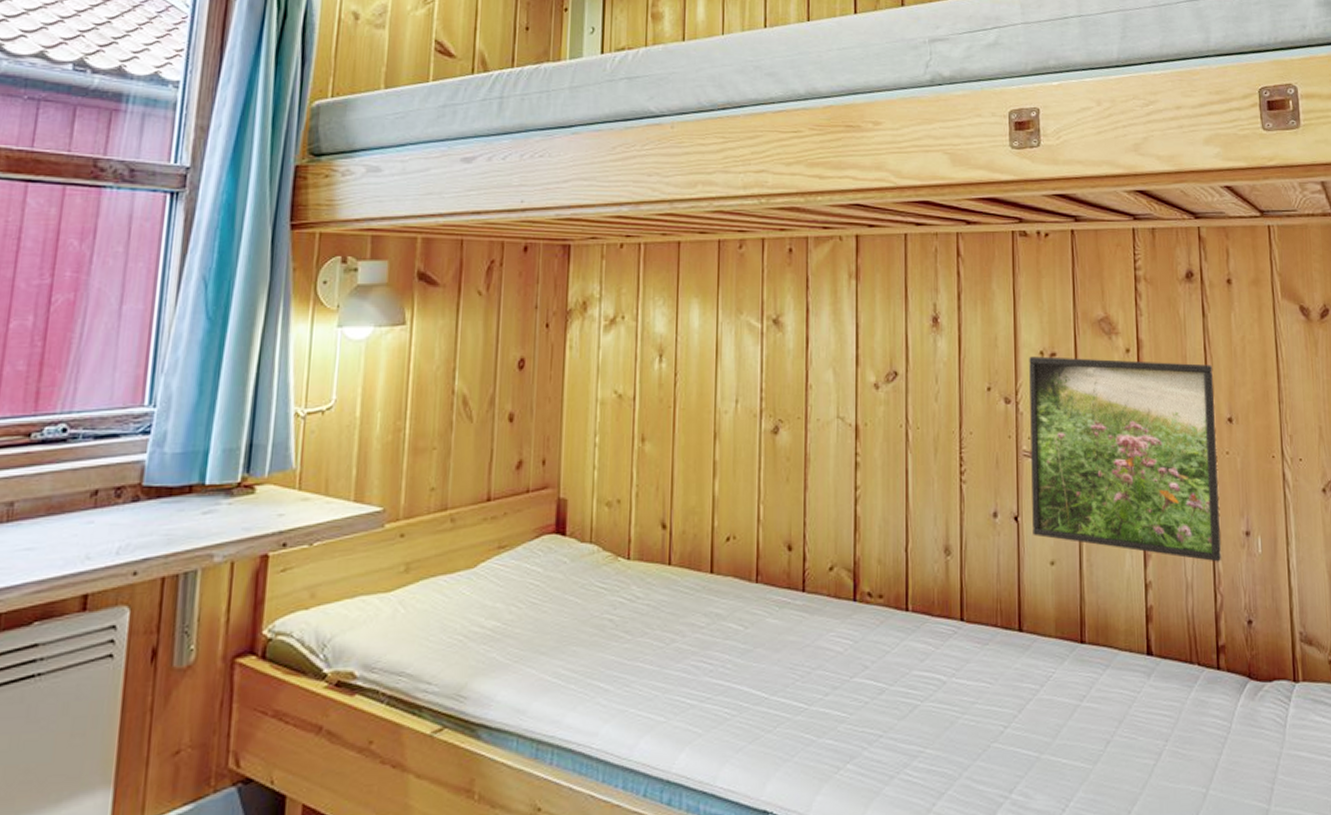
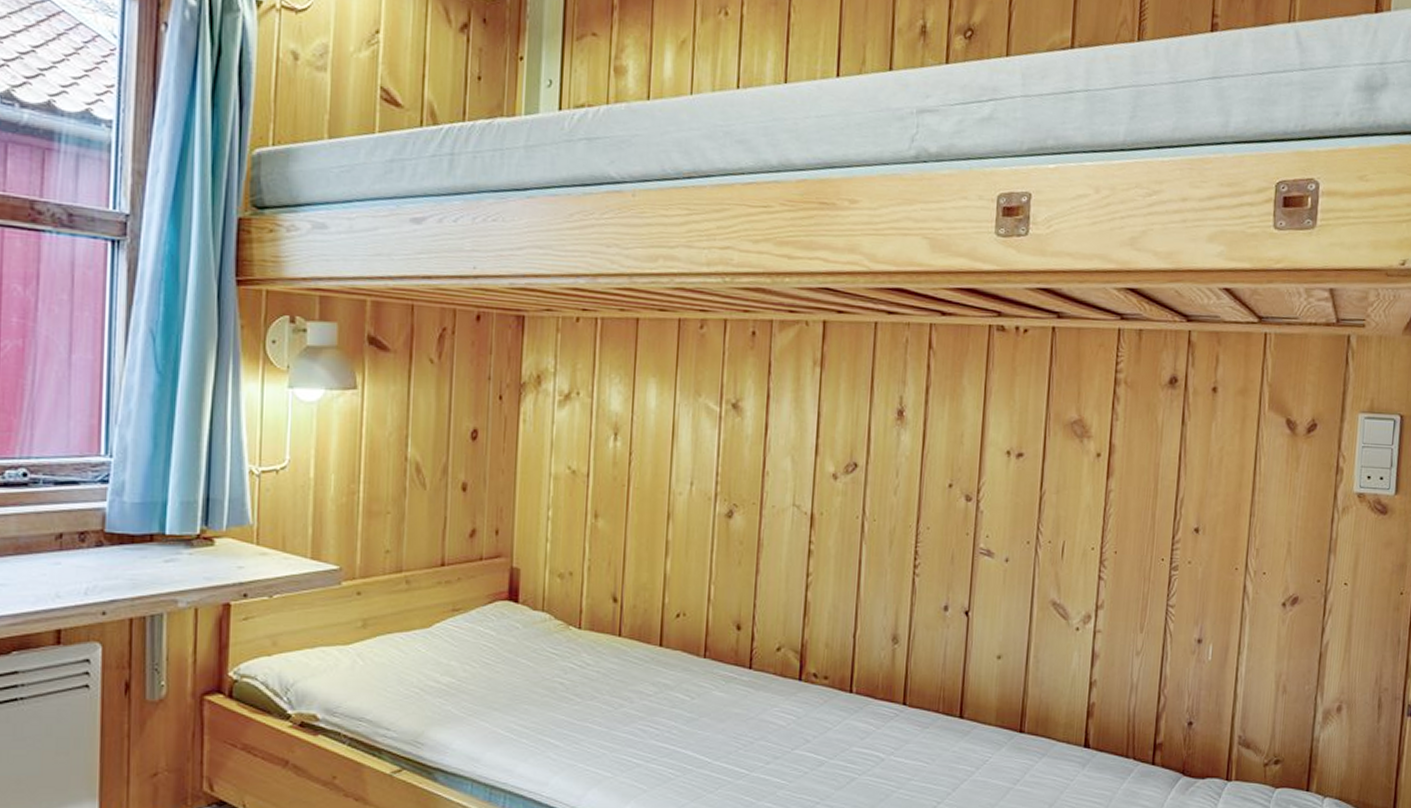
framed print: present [1029,356,1221,562] -> none [982,455,1186,666]

